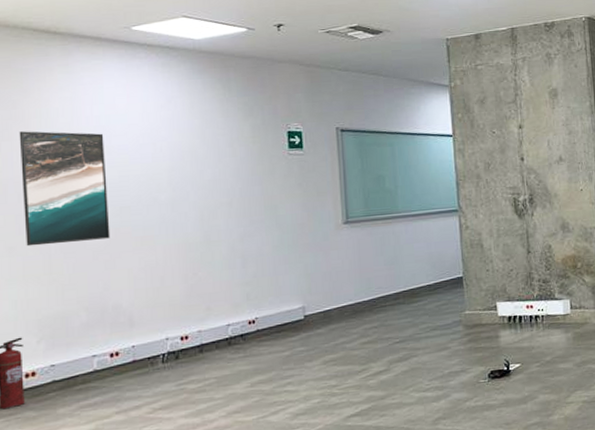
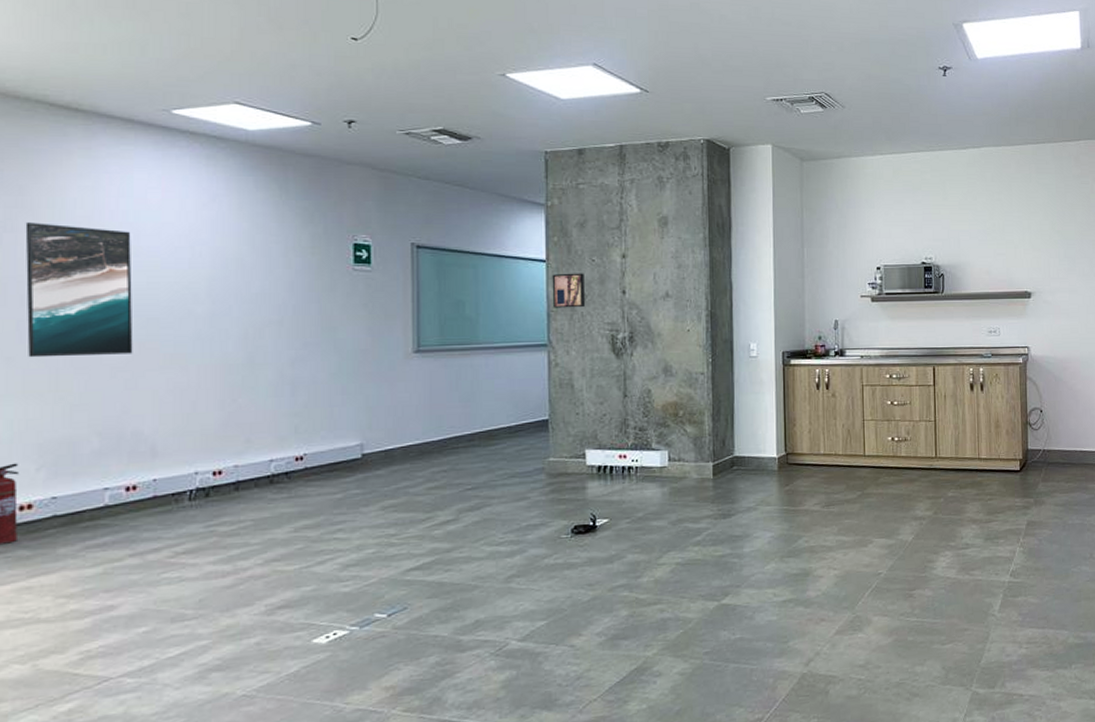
wall art: none [459,144,489,177] -> present [553,273,585,308]

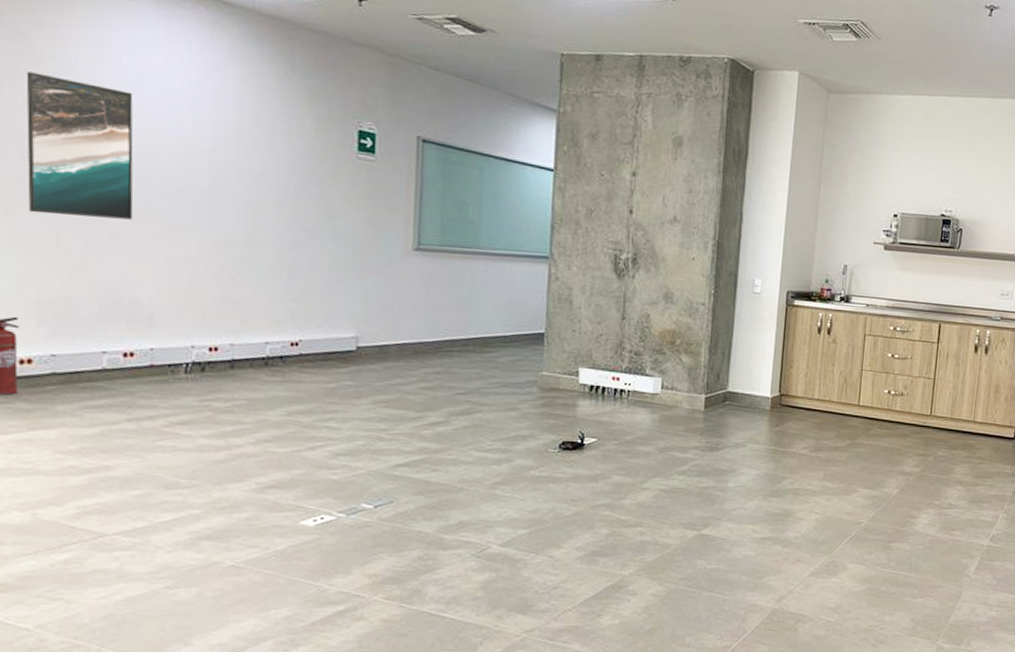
wall art: present [553,273,585,308] -> none [558,185,592,223]

